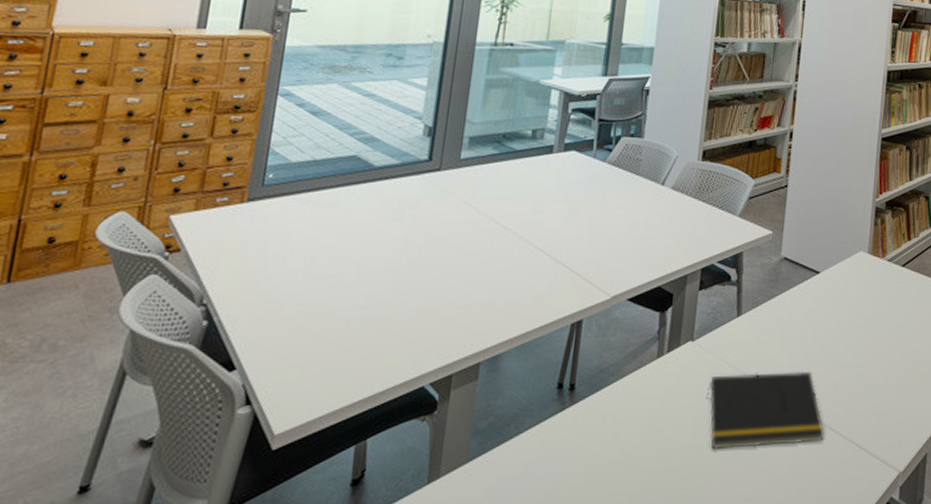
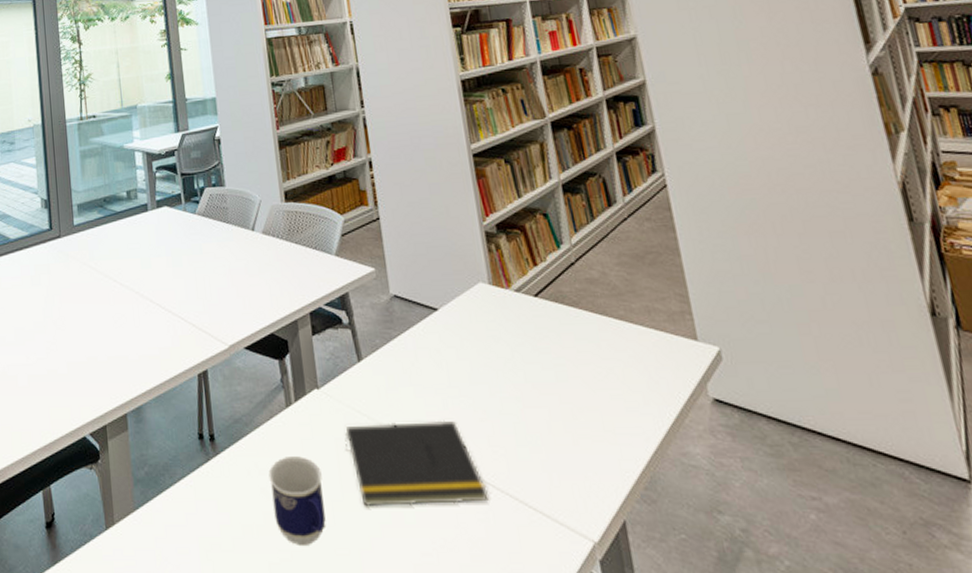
cup: none [621,405,678,488] -> present [268,456,326,545]

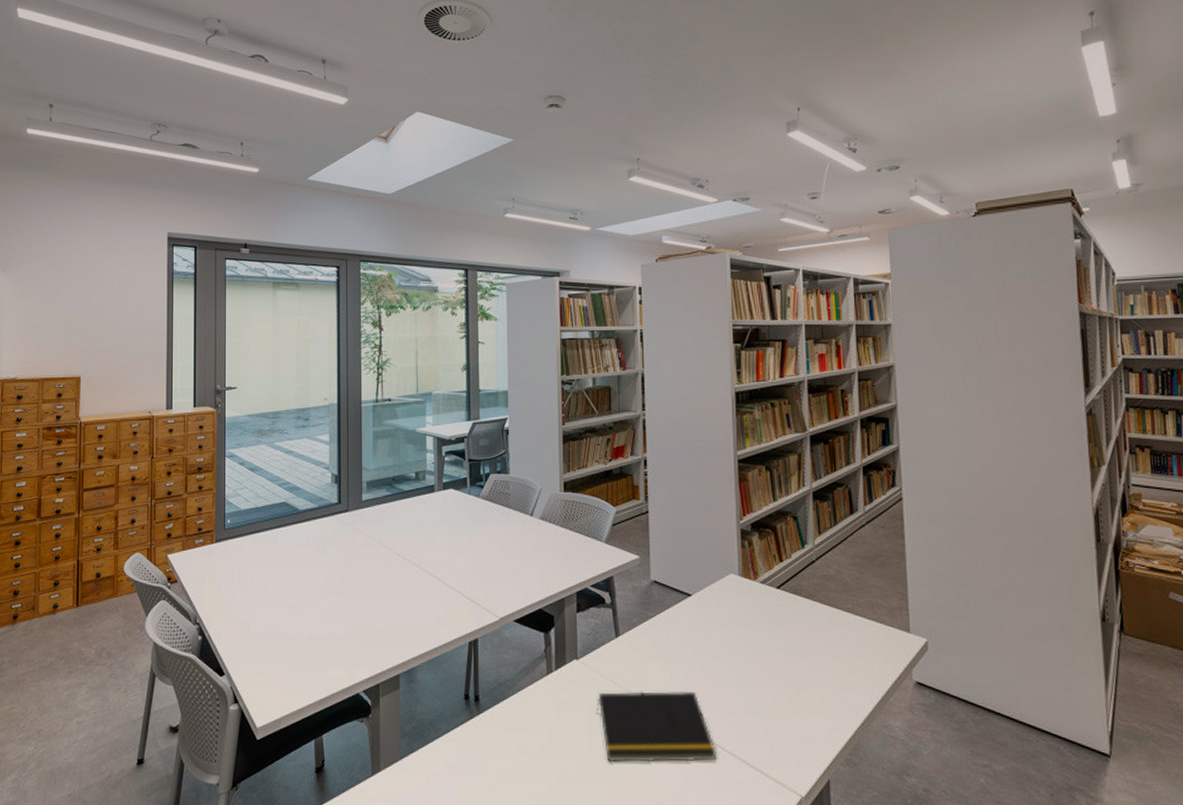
cup: present [268,456,326,545] -> none [525,717,573,793]

